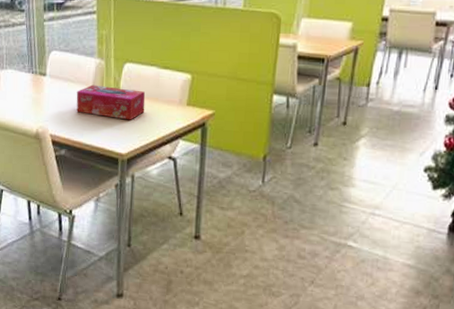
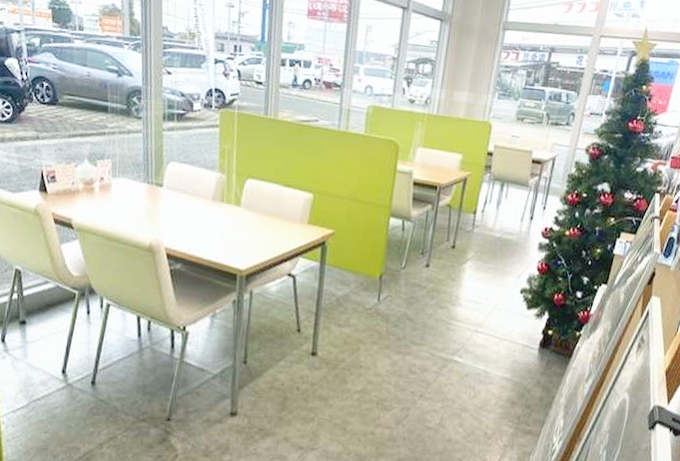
tissue box: present [76,84,146,120] -> none [194,198,267,236]

